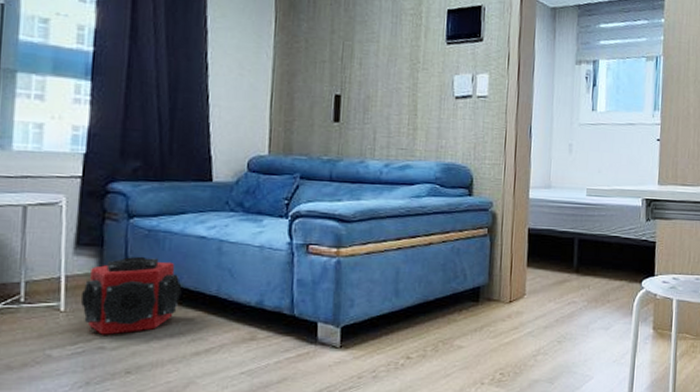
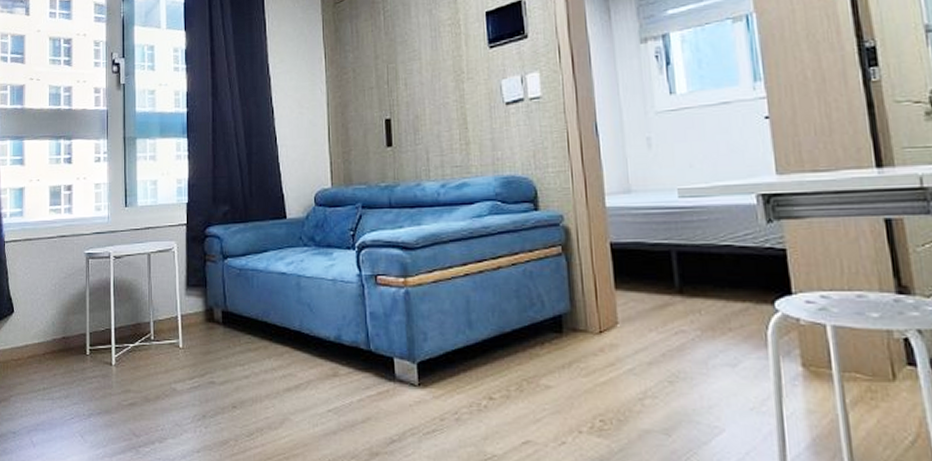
speaker: present [80,256,182,335] -> none [193,294,271,370]

